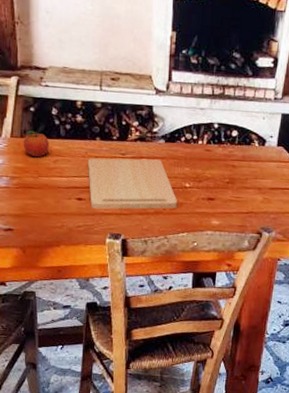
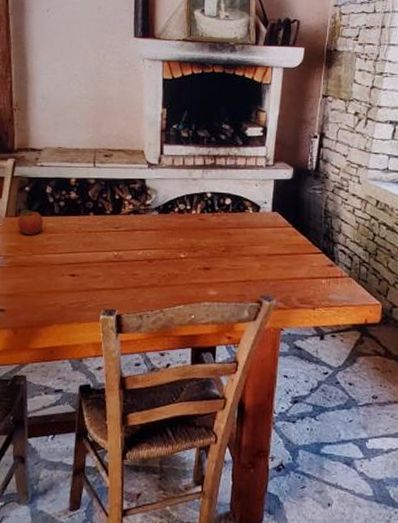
cutting board: present [88,158,178,210] -> none [81,231,173,286]

